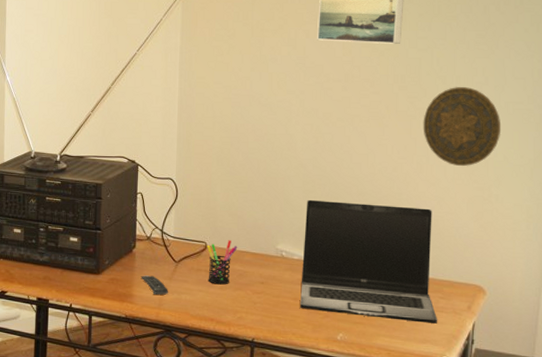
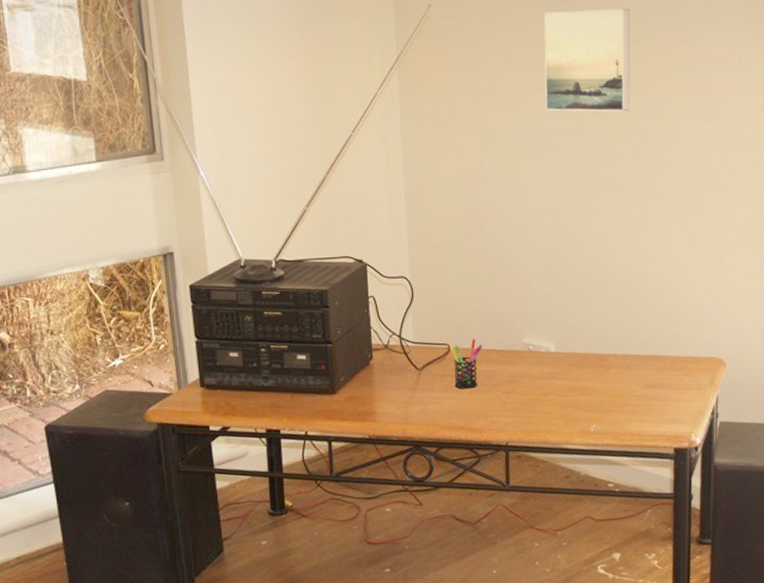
remote control: present [141,275,168,295] -> none [381,388,413,408]
laptop: present [300,199,438,324] -> none [549,284,685,404]
decorative plate: present [423,87,501,167] -> none [656,154,730,238]

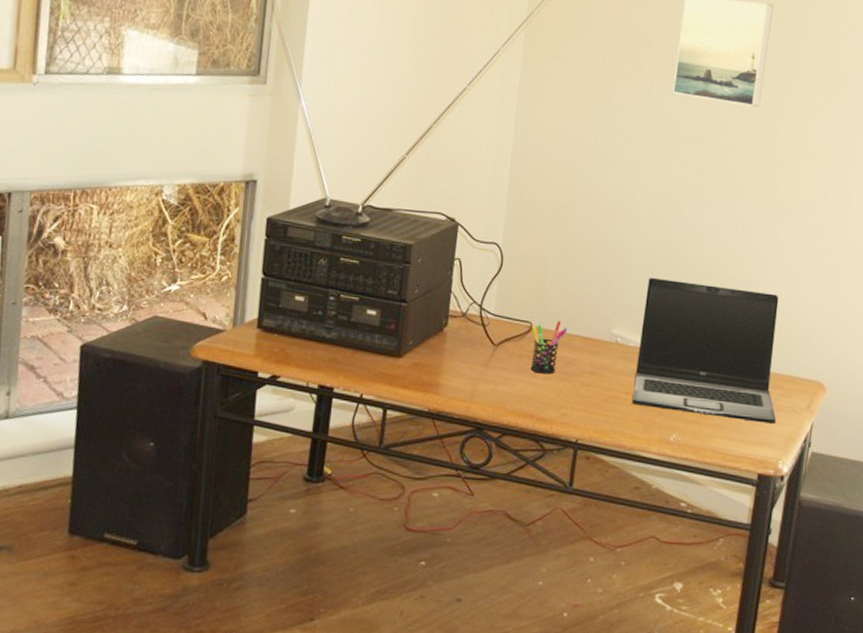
laptop: none [549,284,685,404] -> present [632,277,779,424]

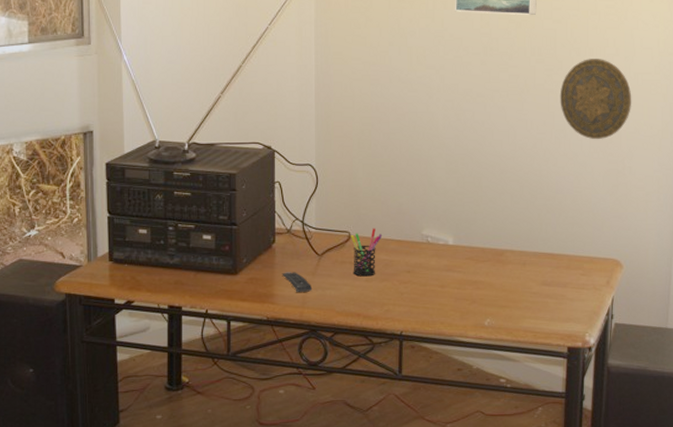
remote control: none [451,360,483,385] -> present [282,272,312,292]
laptop: present [632,277,779,424] -> none [447,180,580,301]
decorative plate: none [775,160,854,249] -> present [559,59,632,140]

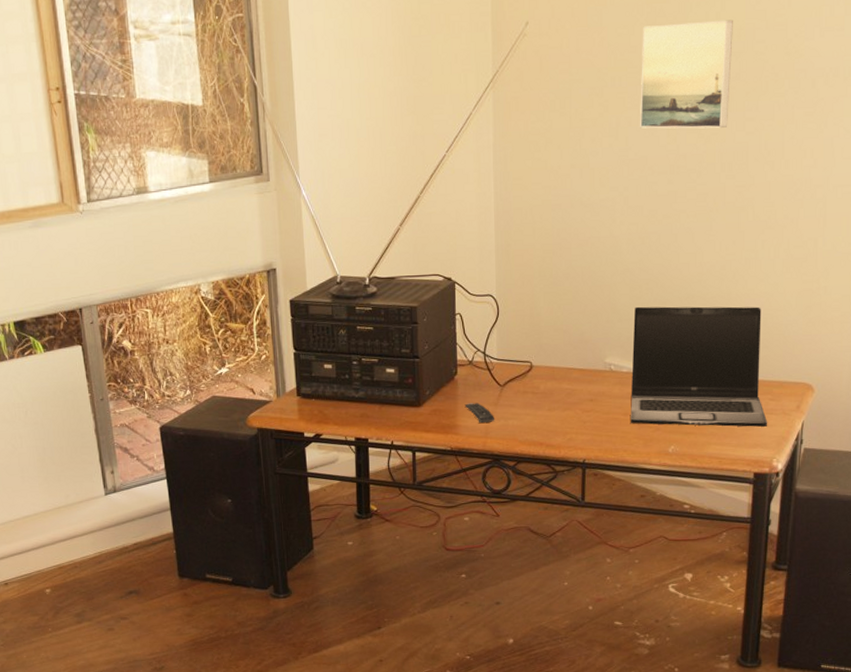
pen holder: present [350,228,383,277] -> none [532,357,565,406]
laptop: none [447,180,580,301] -> present [631,306,768,427]
decorative plate: present [559,59,632,140] -> none [751,172,830,259]

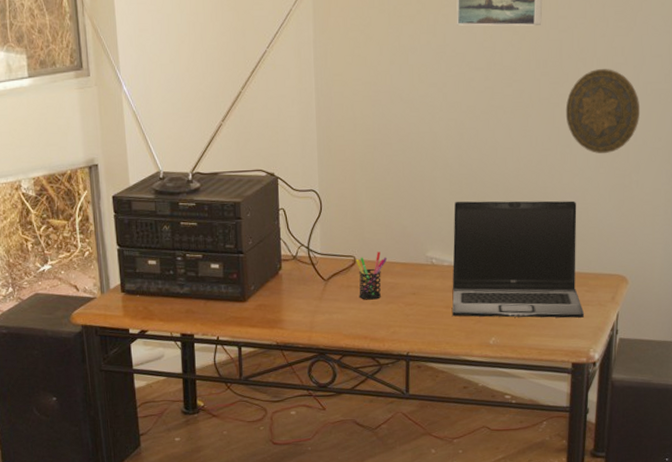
remote control: present [464,403,494,423] -> none [289,297,319,317]
pen holder: none [532,357,565,406] -> present [355,251,388,300]
decorative plate: none [751,172,830,259] -> present [565,69,641,154]

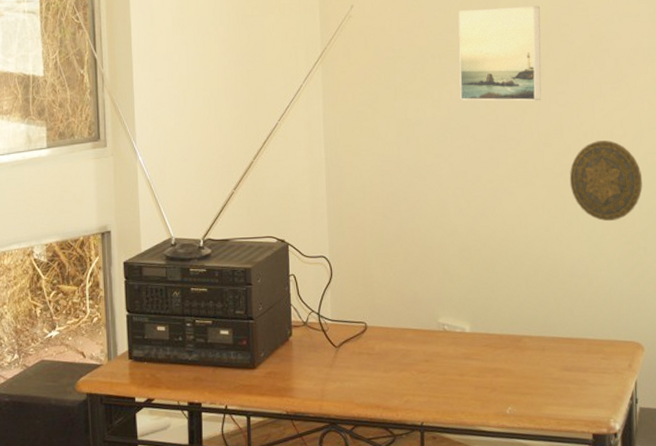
pen holder: present [355,251,388,300] -> none [366,318,399,368]
laptop: present [452,200,585,318] -> none [464,267,602,387]

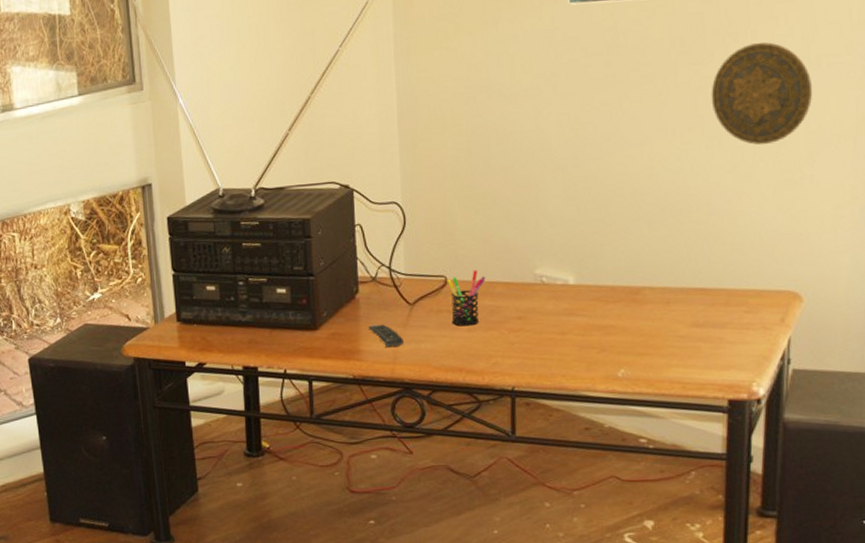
remote control: none [300,364,330,385] -> present [368,324,404,347]
pen holder: none [366,318,399,368] -> present [446,270,486,326]

